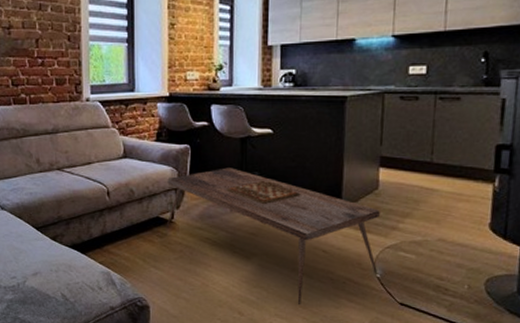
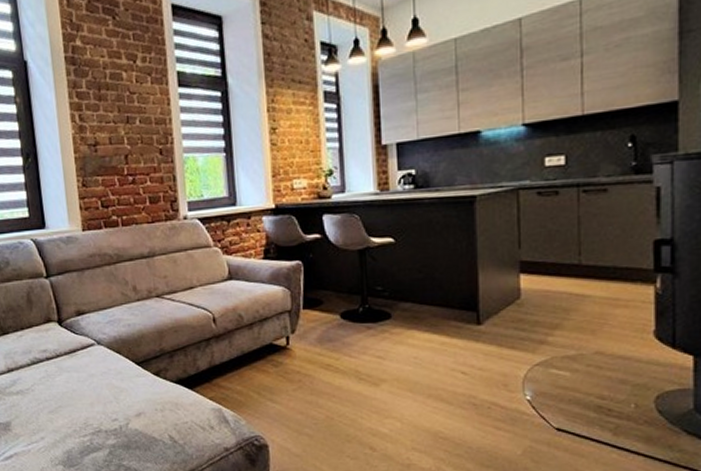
coffee table: present [166,167,380,306] -> none [279,283,526,437]

